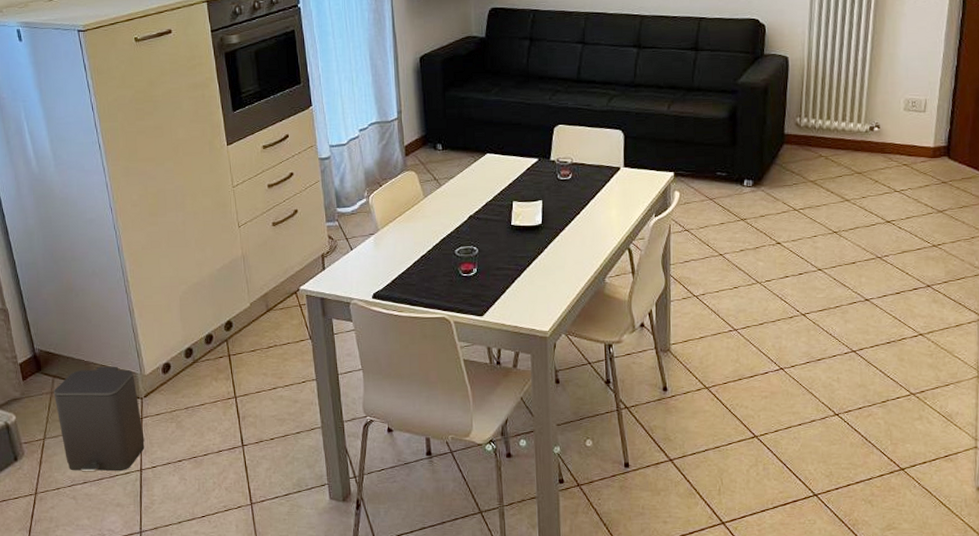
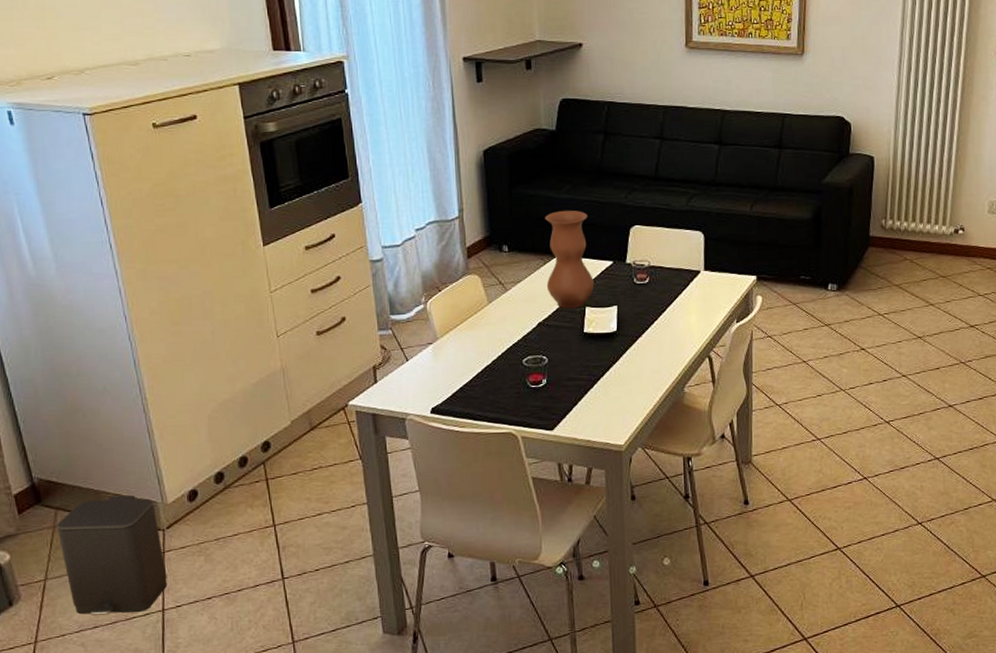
vase: none [475,111,521,203] -> present [545,210,595,309]

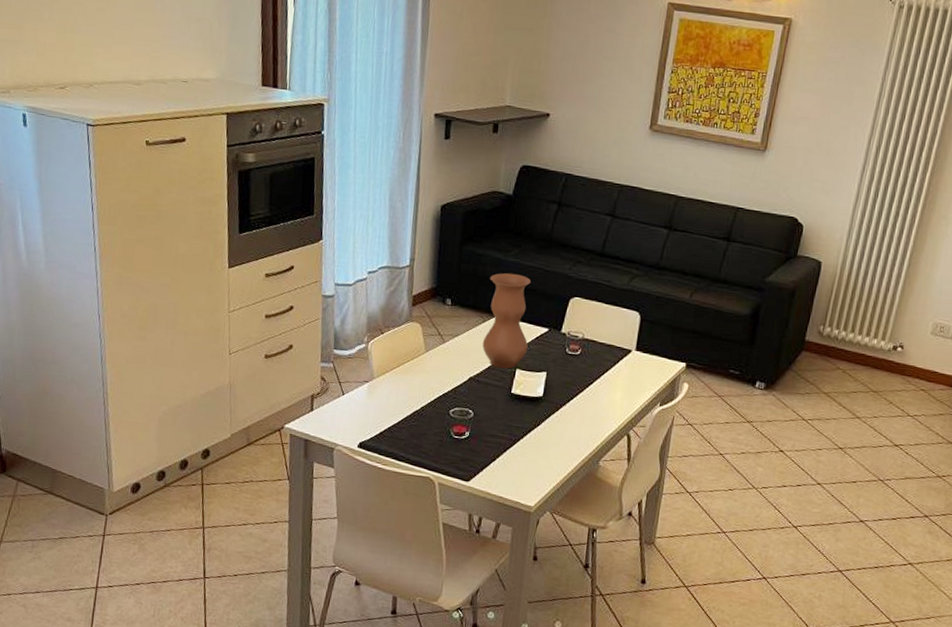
pedal bin: present [56,495,168,616] -> none [15,476,104,586]

